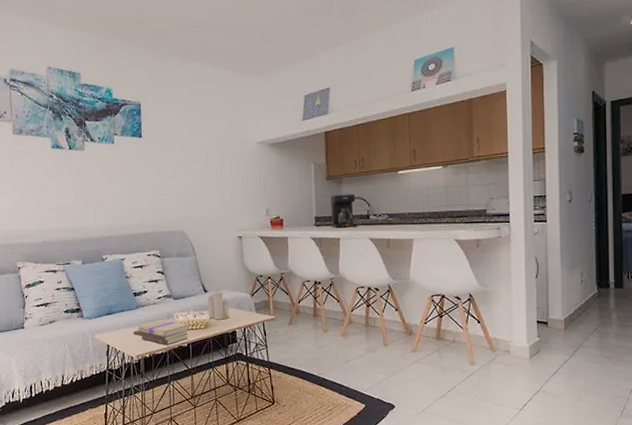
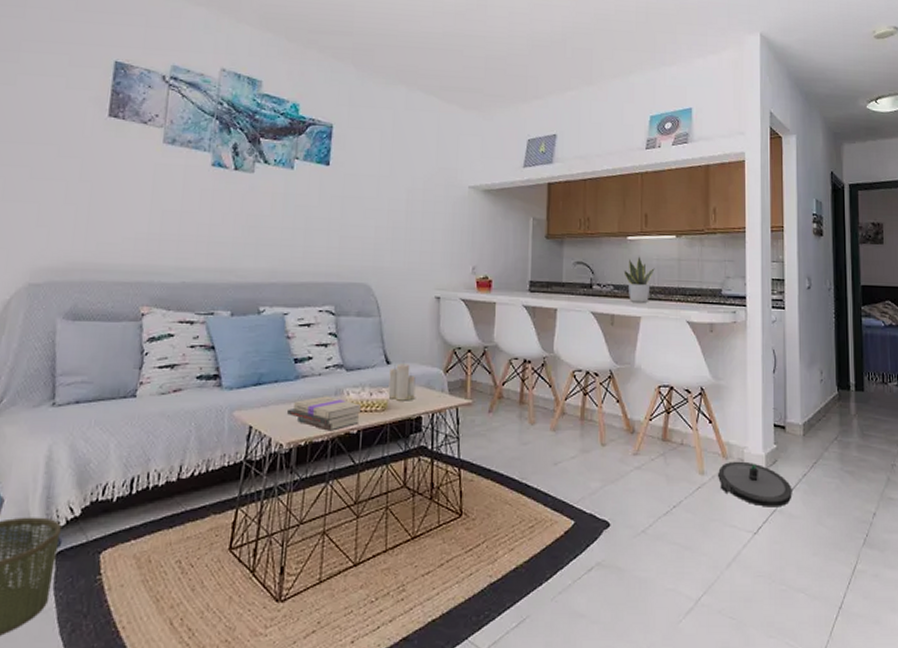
coffee maker: present [330,194,358,228] -> none [547,256,579,297]
potted plant: none [396,187,424,227] -> present [623,256,655,303]
robot vacuum: none [486,352,554,389] -> present [717,461,792,507]

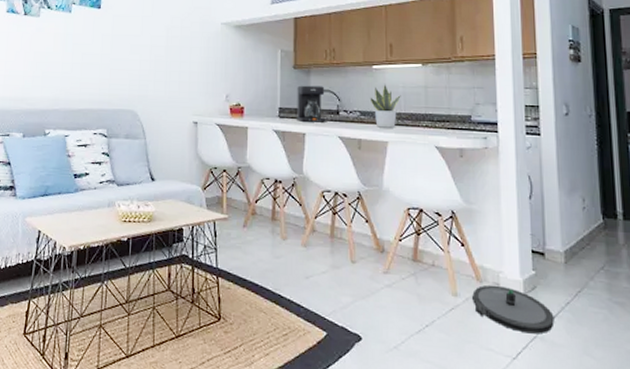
books: present [287,396,362,431] -> none [69,207,131,238]
candle: present [388,362,416,401] -> none [153,179,177,214]
coffee maker: none [547,256,579,297] -> present [296,85,326,123]

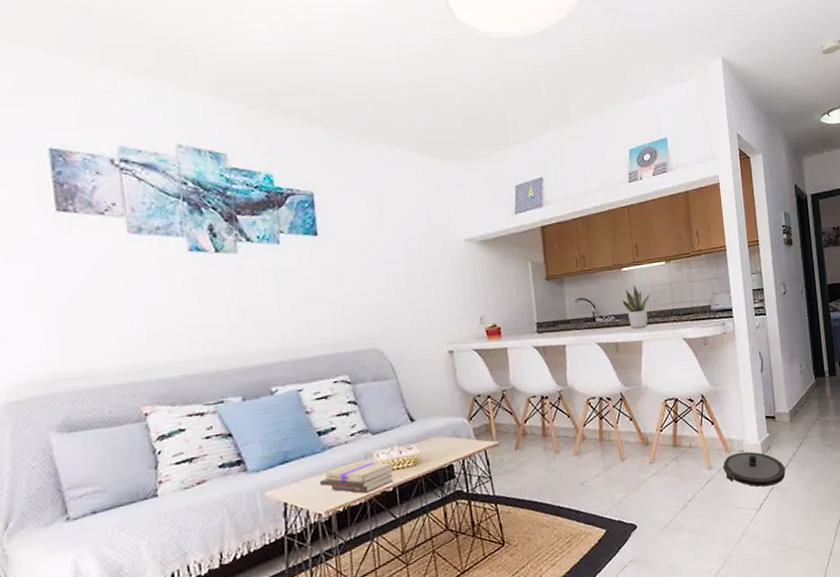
books: none [69,207,131,238] -> present [320,461,394,494]
coffee maker: present [296,85,326,123] -> none [552,294,584,334]

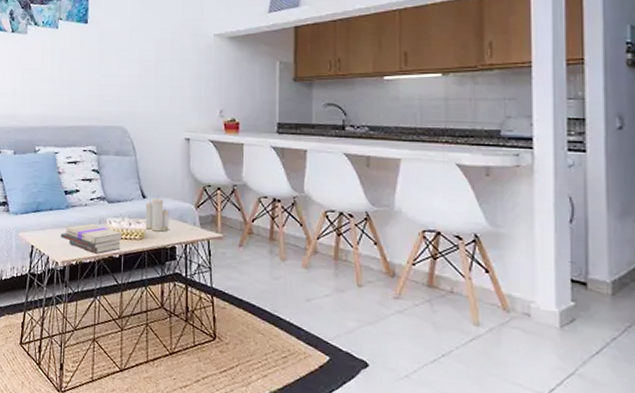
candle: none [415,417,444,454] -> present [145,197,169,232]
potted plant: present [622,285,650,329] -> none [380,96,417,144]
robot vacuum: present [722,451,786,487] -> none [496,315,597,371]

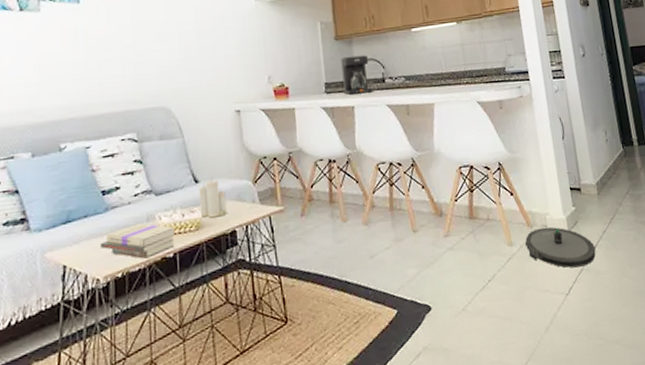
coffee maker: none [296,99,330,139] -> present [341,55,373,95]
robot vacuum: none [496,315,597,371] -> present [524,226,596,268]

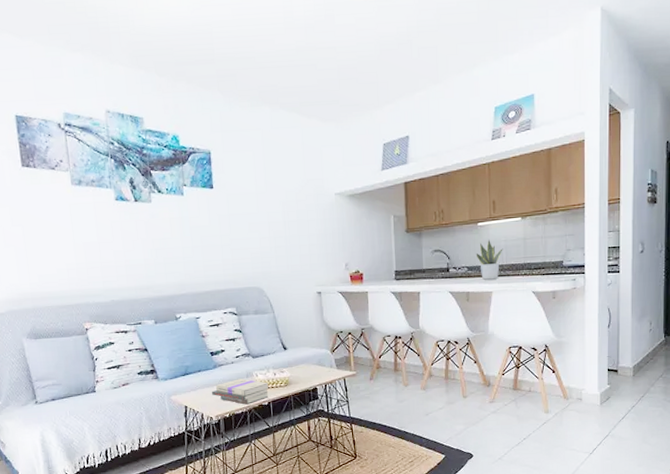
candle: present [199,179,227,218] -> none [287,347,310,377]
coffee maker: present [341,55,373,95] -> none [410,246,438,282]
potted plant: none [412,46,441,90] -> present [476,239,503,280]
robot vacuum: present [524,226,596,268] -> none [559,400,622,434]

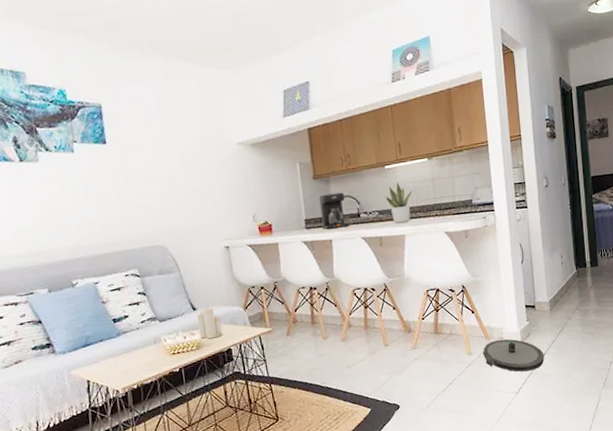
books: present [212,378,269,405] -> none [116,345,180,374]
candle: none [287,347,310,377] -> present [197,306,223,339]
coffee maker: none [410,246,438,282] -> present [319,192,350,230]
robot vacuum: none [559,400,622,434] -> present [482,338,545,372]

